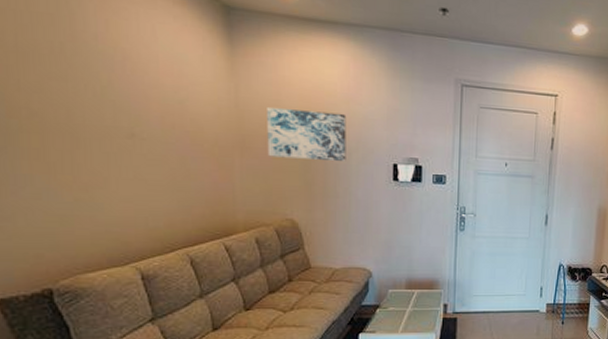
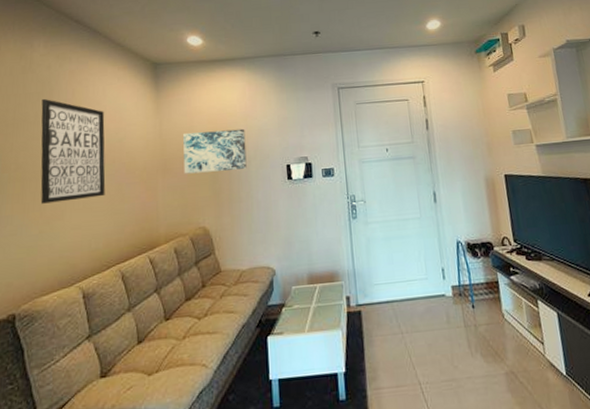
wall art: none [58,24,164,168] -> present [40,98,106,204]

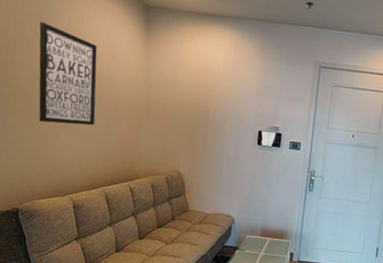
wall art: present [183,128,247,174] -> none [165,83,226,127]

